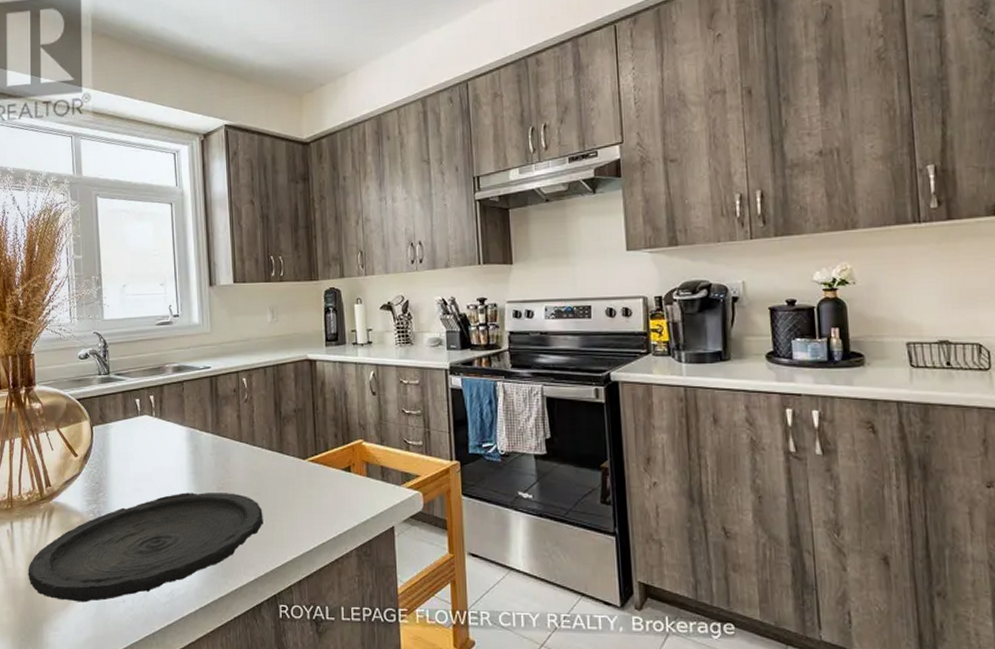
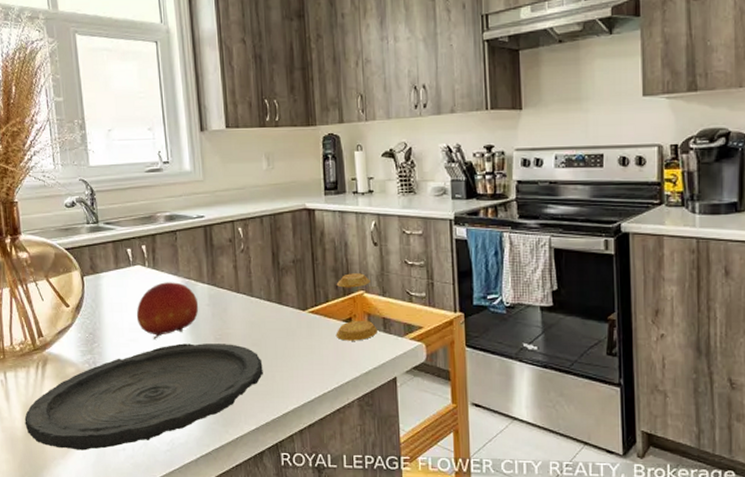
fruit: none [142,431,203,489] -> present [136,282,199,339]
salt shaker: none [335,422,376,490] -> present [335,273,377,341]

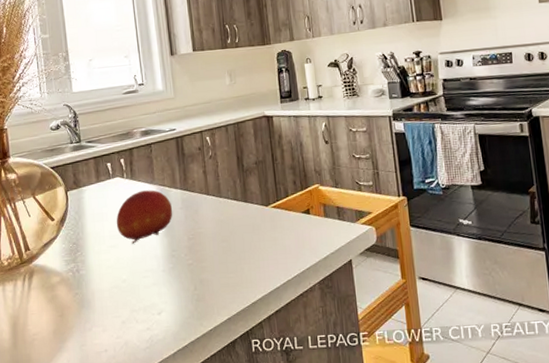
plate: present [24,343,263,451] -> none [11,242,233,356]
salt shaker: present [335,273,377,341] -> none [294,169,333,231]

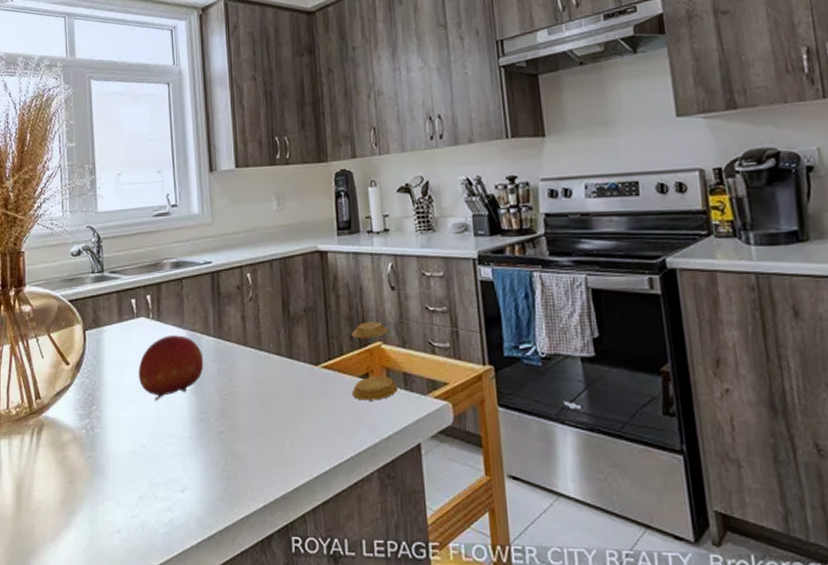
salt shaker: none [294,169,333,231] -> present [351,322,398,400]

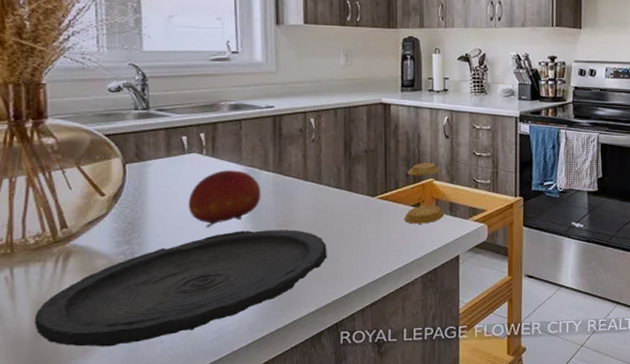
plate: none [15,405,272,533] -> present [34,230,327,347]

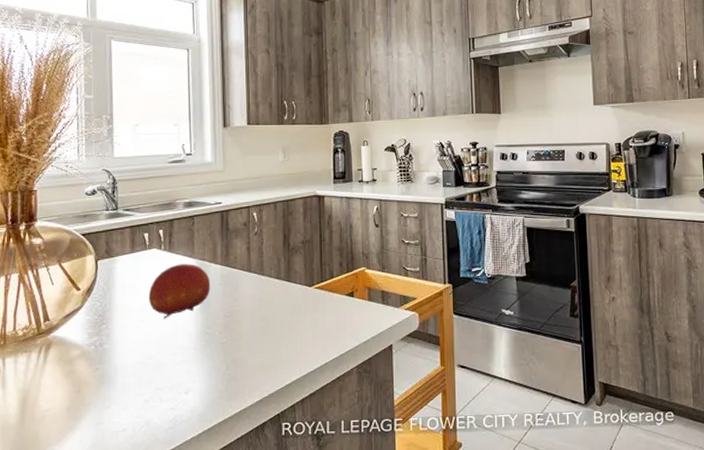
plate: present [34,230,327,347] -> none [20,320,269,435]
salt shaker: present [403,163,444,224] -> none [338,252,376,313]

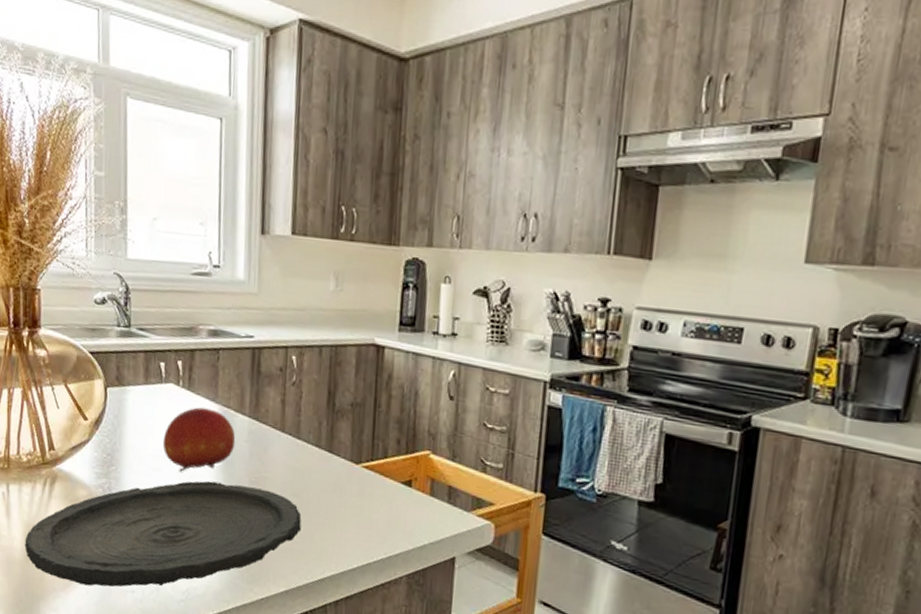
plate: none [20,320,269,435] -> present [25,481,302,587]

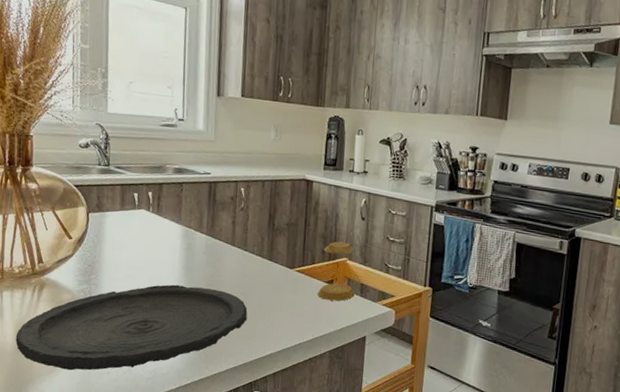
fruit: present [162,407,236,472] -> none [135,227,195,278]
salt shaker: none [390,428,440,509] -> present [317,241,355,301]

